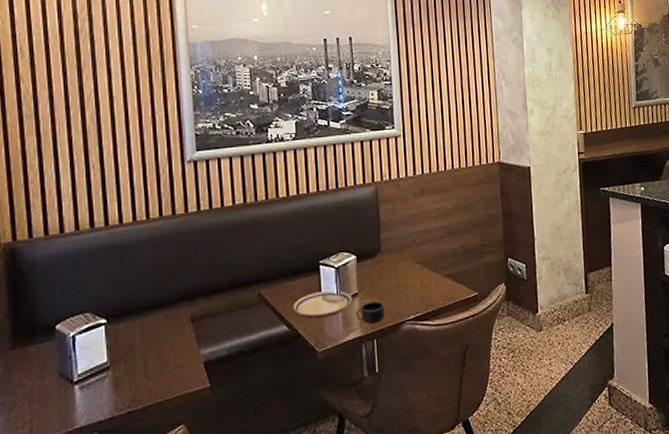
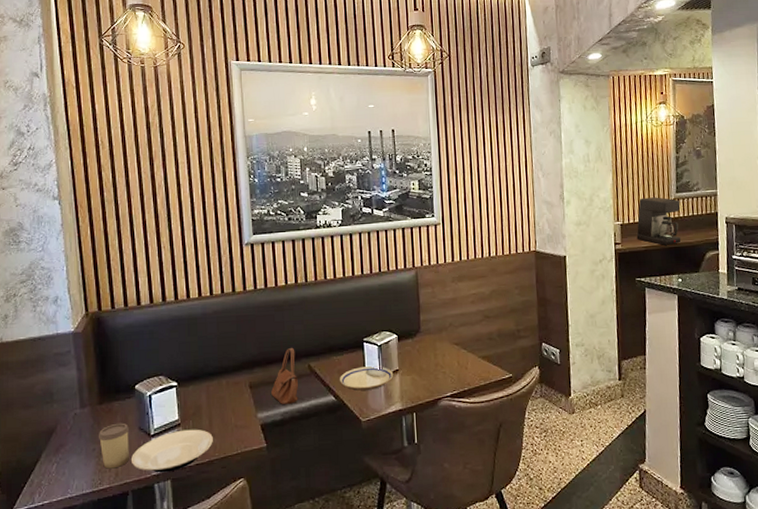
cup: none [9,369,47,425] -> present [98,422,129,469]
plate: none [50,371,148,426] -> present [132,429,213,473]
handbag: none [215,273,248,339] -> present [270,347,299,405]
mug: present [356,301,385,325] -> none [397,378,424,399]
coffee maker: none [599,105,643,154] -> present [636,197,681,245]

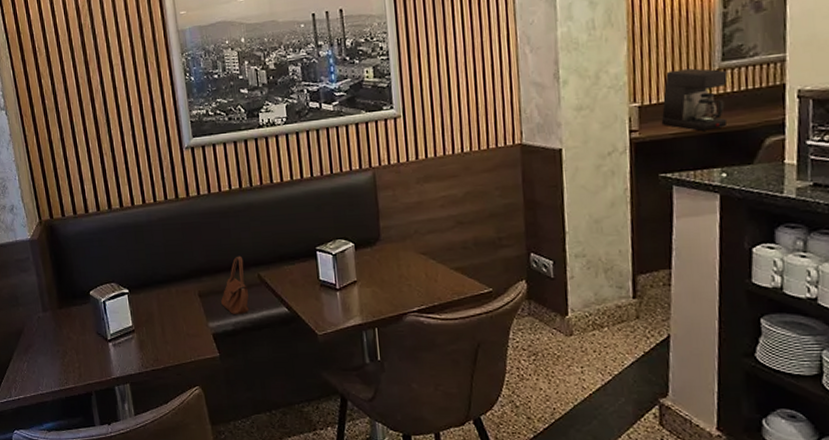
cup: present [98,422,129,469] -> none [60,327,90,370]
plate: present [132,429,213,473] -> none [92,336,167,376]
plate: present [340,366,394,391] -> none [292,276,352,302]

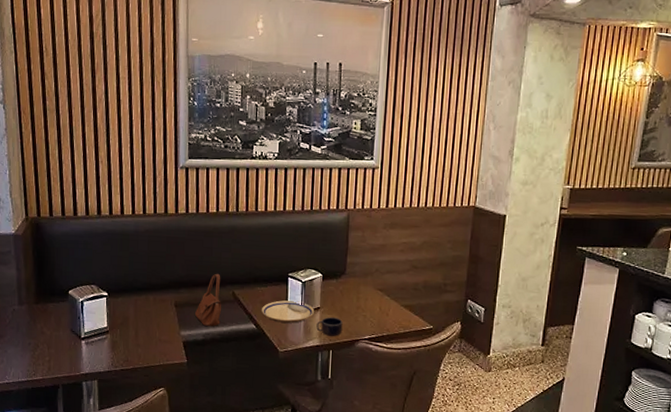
plate: none [292,276,352,302] -> present [262,300,315,323]
mug: none [355,290,386,313] -> present [316,317,343,337]
coffee maker: present [661,68,728,131] -> none [585,163,641,216]

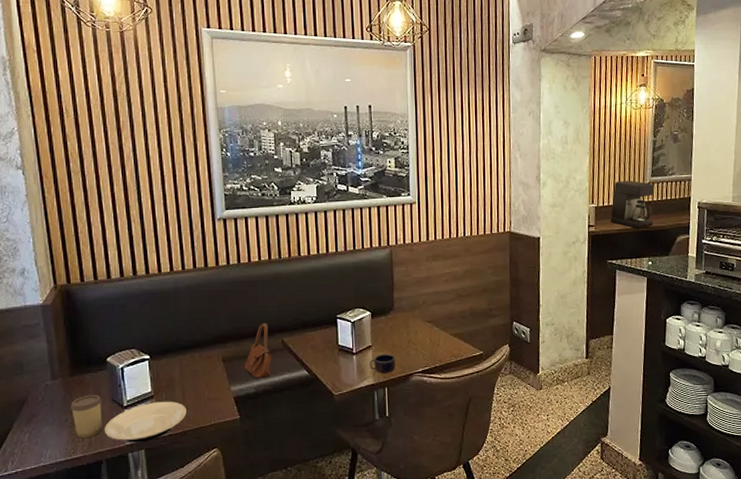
cup: none [33,323,61,363] -> present [70,394,102,439]
plate: none [63,337,138,373] -> present [105,401,186,443]
plate: present [262,300,315,323] -> none [313,342,367,366]
coffee maker: none [585,163,641,216] -> present [610,180,655,229]

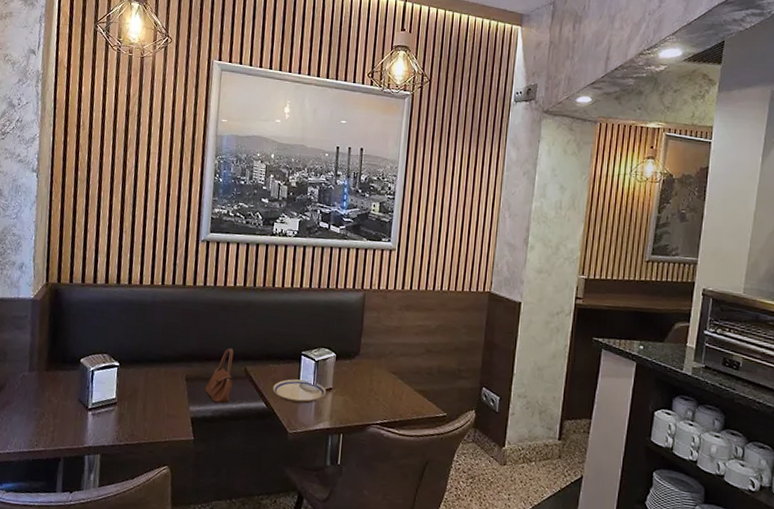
cup: present [70,394,102,439] -> none [40,391,69,434]
plate: present [105,401,186,443] -> none [67,409,145,447]
plate: none [313,342,367,366] -> present [273,379,327,404]
mug: present [369,354,396,374] -> none [327,399,355,420]
coffee maker: present [610,180,655,229] -> none [600,254,654,309]

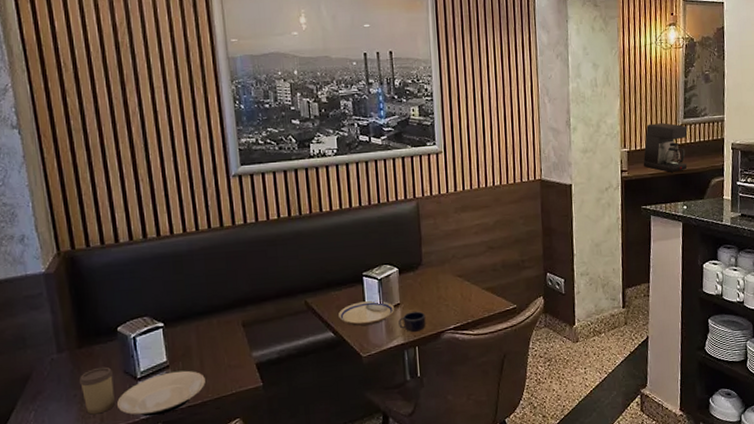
cup: none [40,391,69,434] -> present [79,366,115,415]
plate: none [67,409,145,447] -> present [117,370,205,417]
handbag: present [204,348,234,404] -> none [265,283,296,343]
mug: none [327,399,355,420] -> present [398,311,426,333]
coffee maker: none [600,254,654,309] -> present [643,123,688,172]

